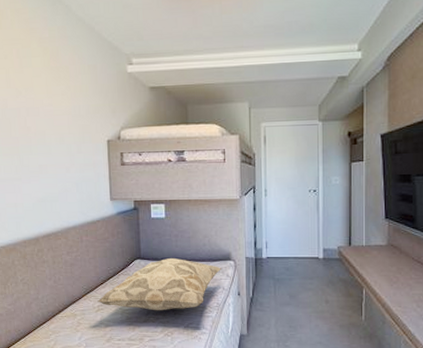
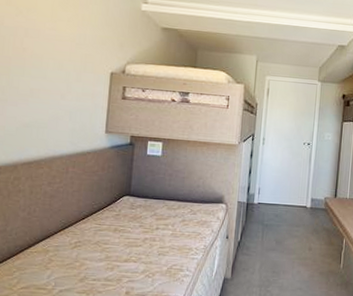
decorative pillow: present [97,259,221,311] -> none [75,197,213,251]

